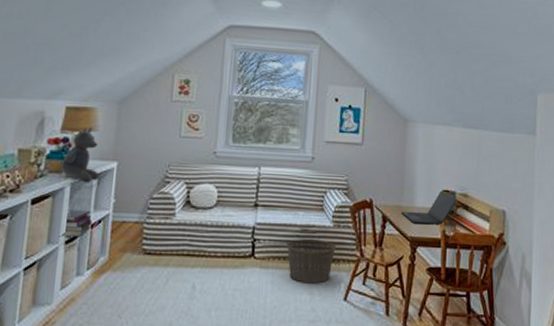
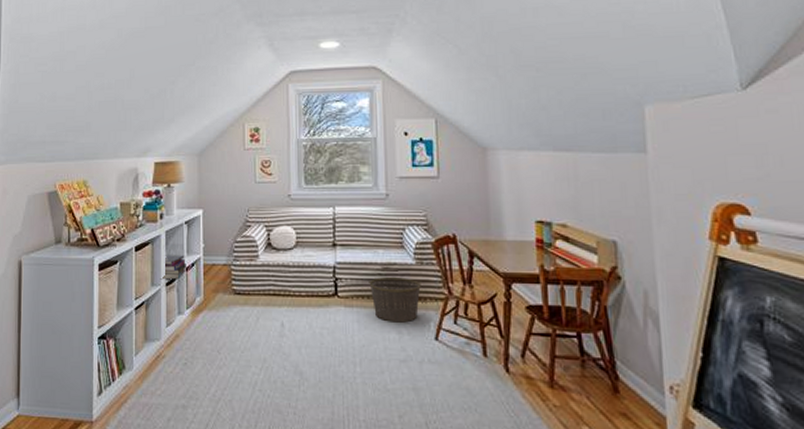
stuffed animal: present [61,126,100,183] -> none [156,178,189,230]
laptop: present [400,190,457,225] -> none [488,221,554,259]

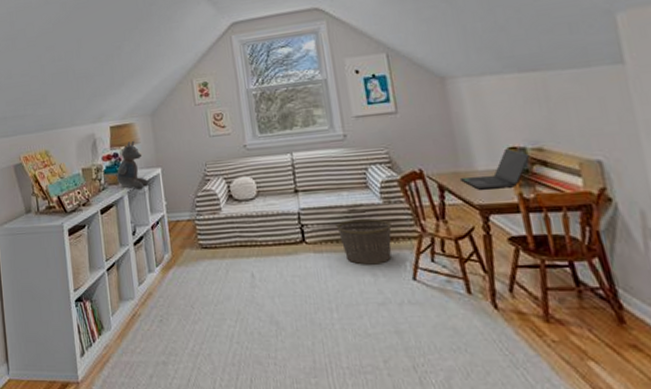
stuffed animal: none [156,178,189,230] -> present [117,140,149,190]
books: present [160,255,186,280] -> none [127,214,152,240]
laptop: none [488,221,554,259] -> present [459,148,530,190]

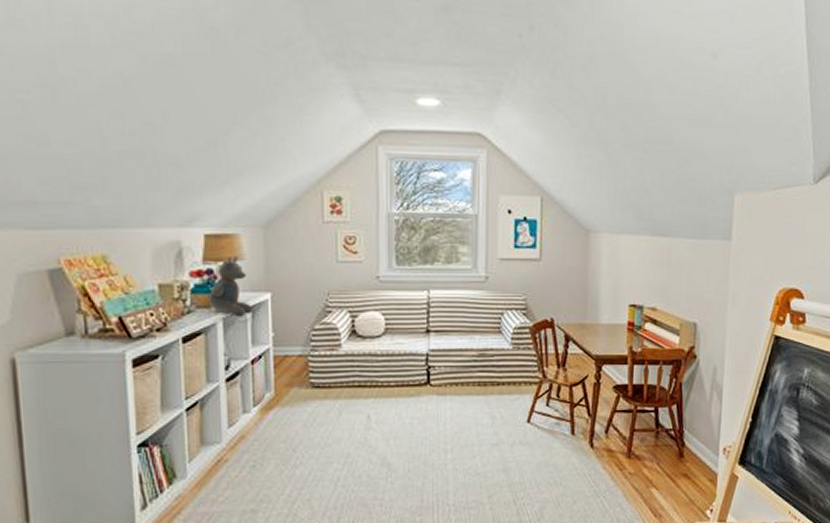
basket: present [336,218,392,265] -> none [464,363,517,408]
laptop: present [459,148,530,190] -> none [584,305,645,342]

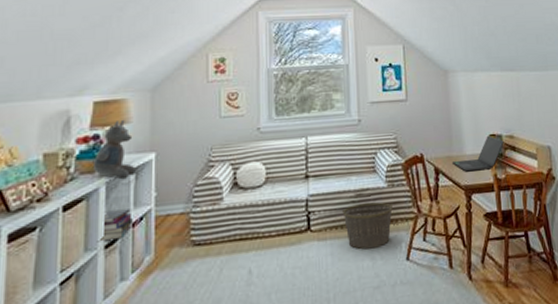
books: none [218,346,252,375] -> present [97,209,133,243]
basket: none [464,363,517,408] -> present [342,202,393,250]
laptop: none [584,305,645,342] -> present [451,135,504,172]

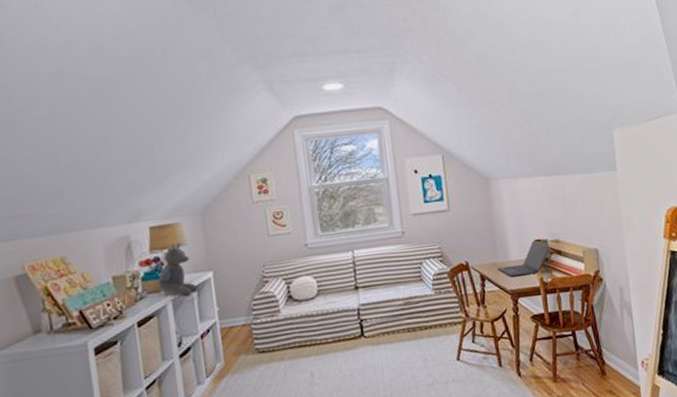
books: present [97,209,133,243] -> none [172,322,201,353]
basket: present [342,202,393,250] -> none [393,308,441,352]

